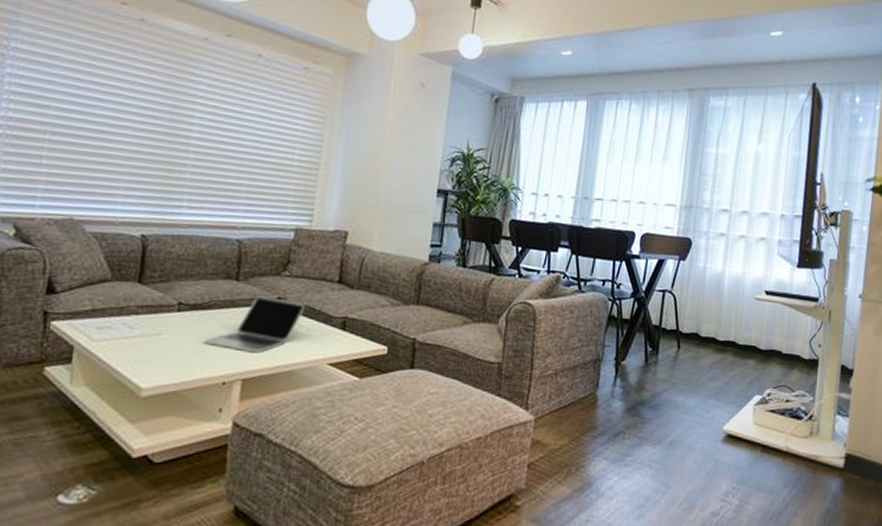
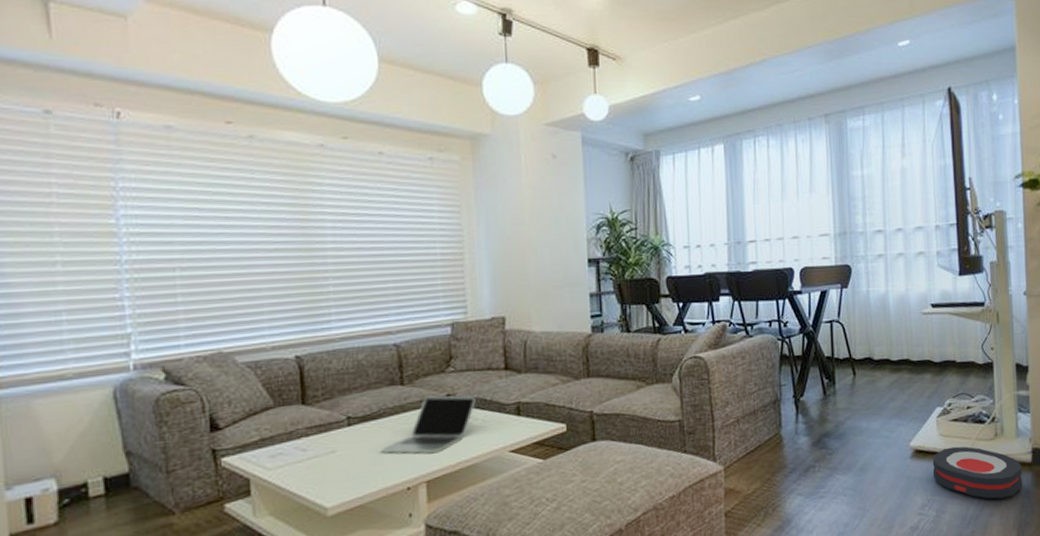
robot vacuum: none [741,437,833,500] -> present [932,446,1023,499]

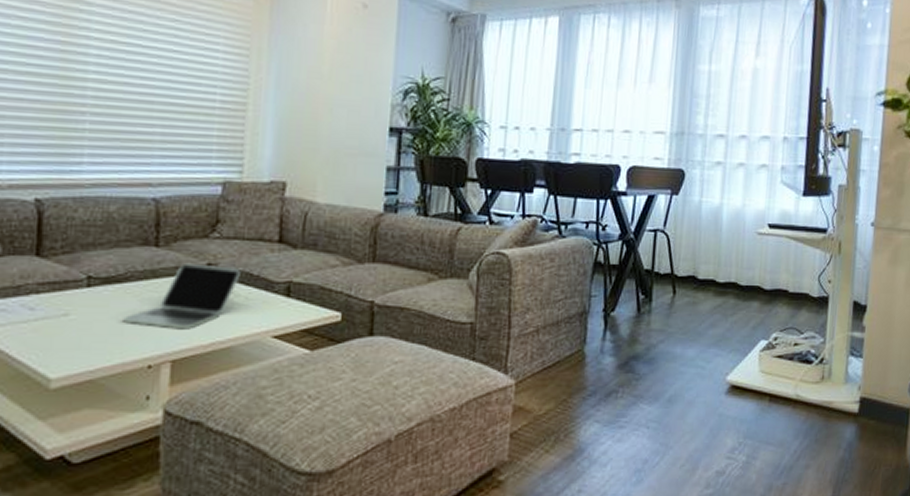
robot vacuum: present [932,446,1023,499] -> none [747,386,847,450]

